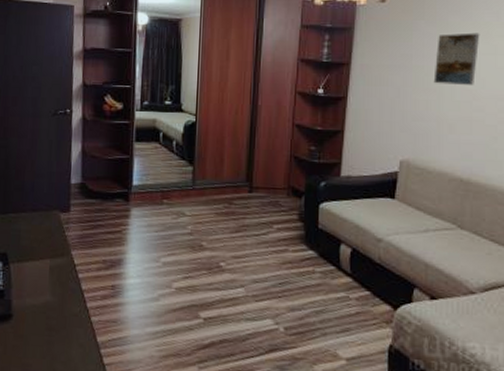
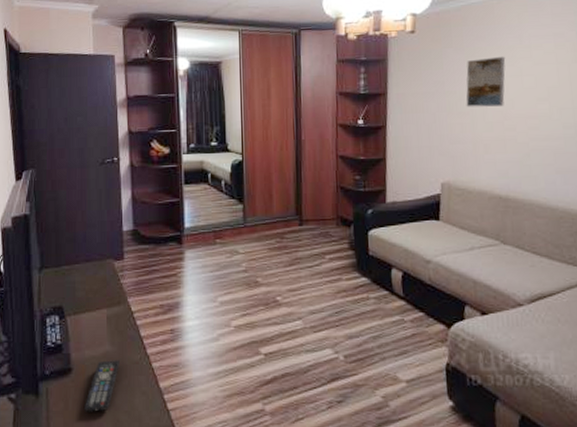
remote control: none [21,310,59,360] -> present [83,360,120,412]

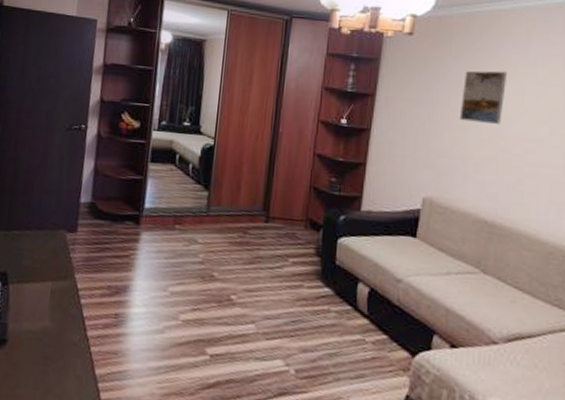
remote control: present [83,360,120,412] -> none [12,336,58,391]

